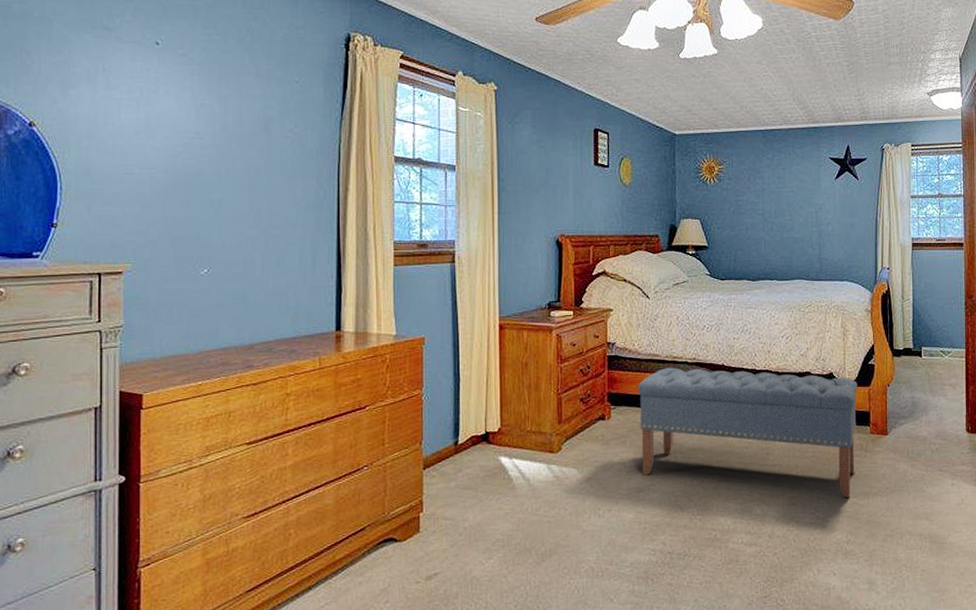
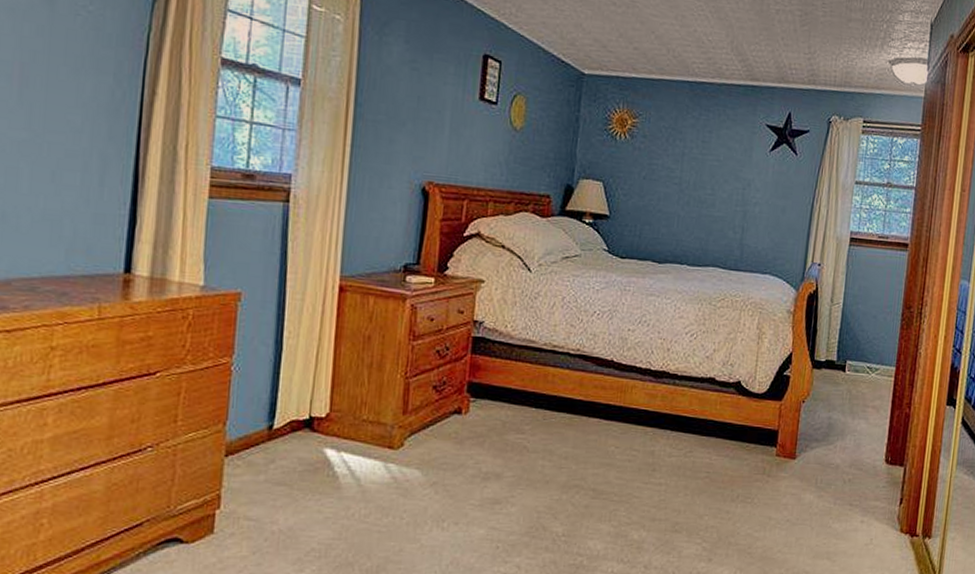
bench: present [637,368,857,498] -> none [500,358,768,528]

